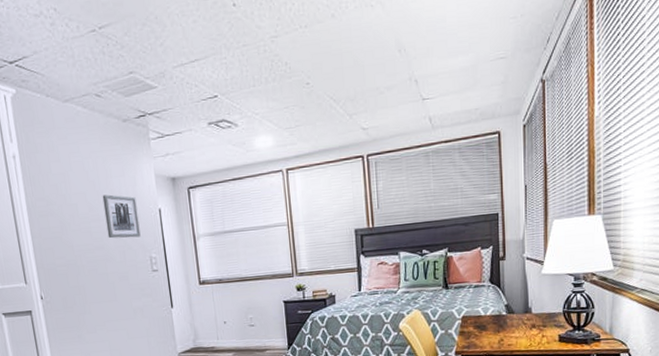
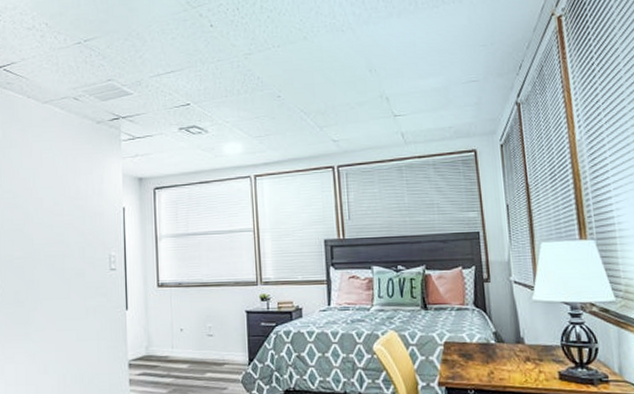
wall art: present [102,194,141,239] -> none [68,191,102,235]

